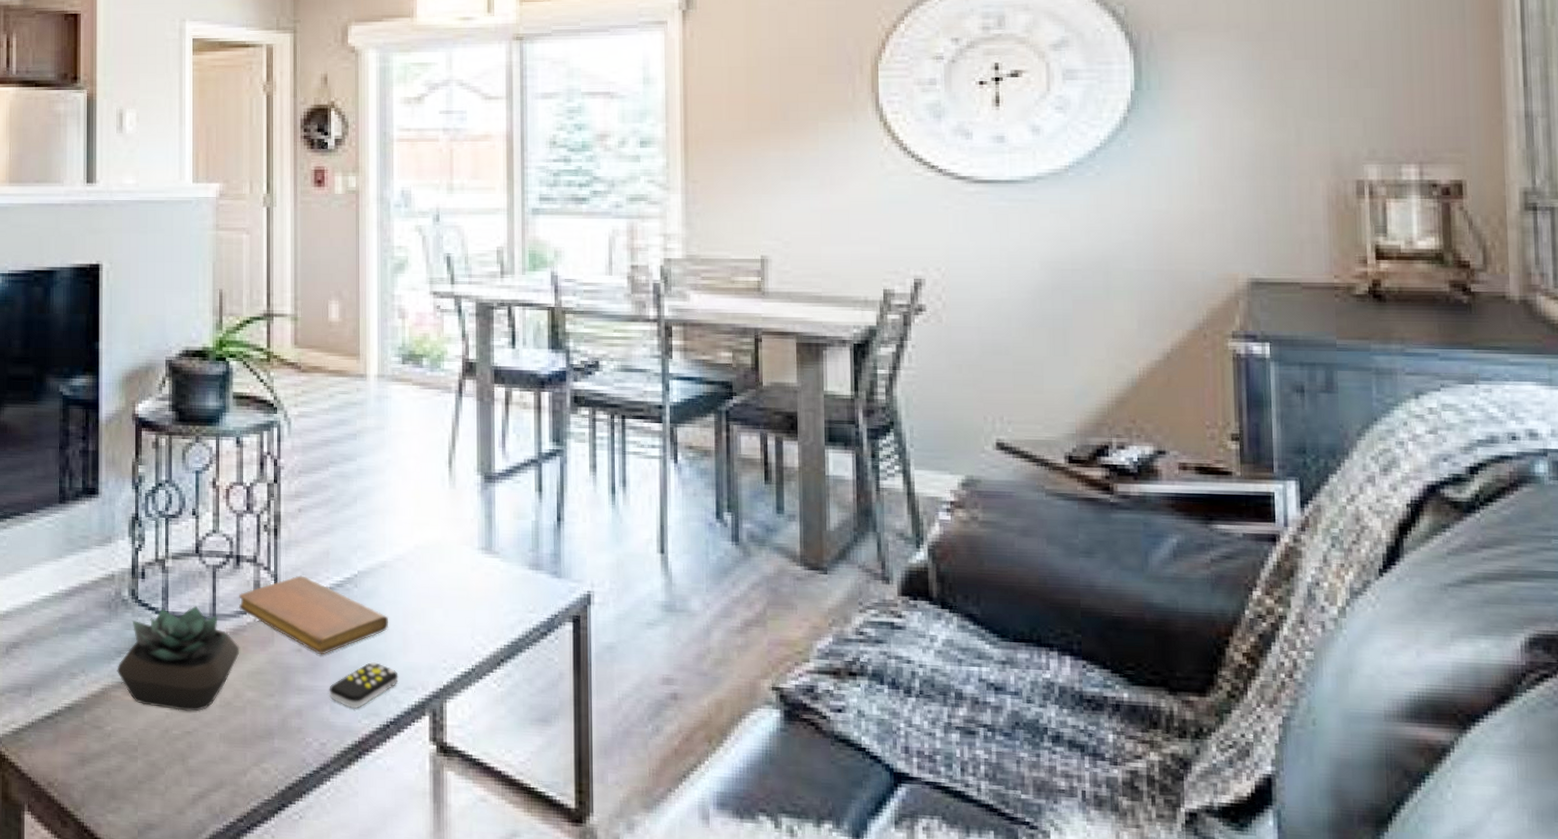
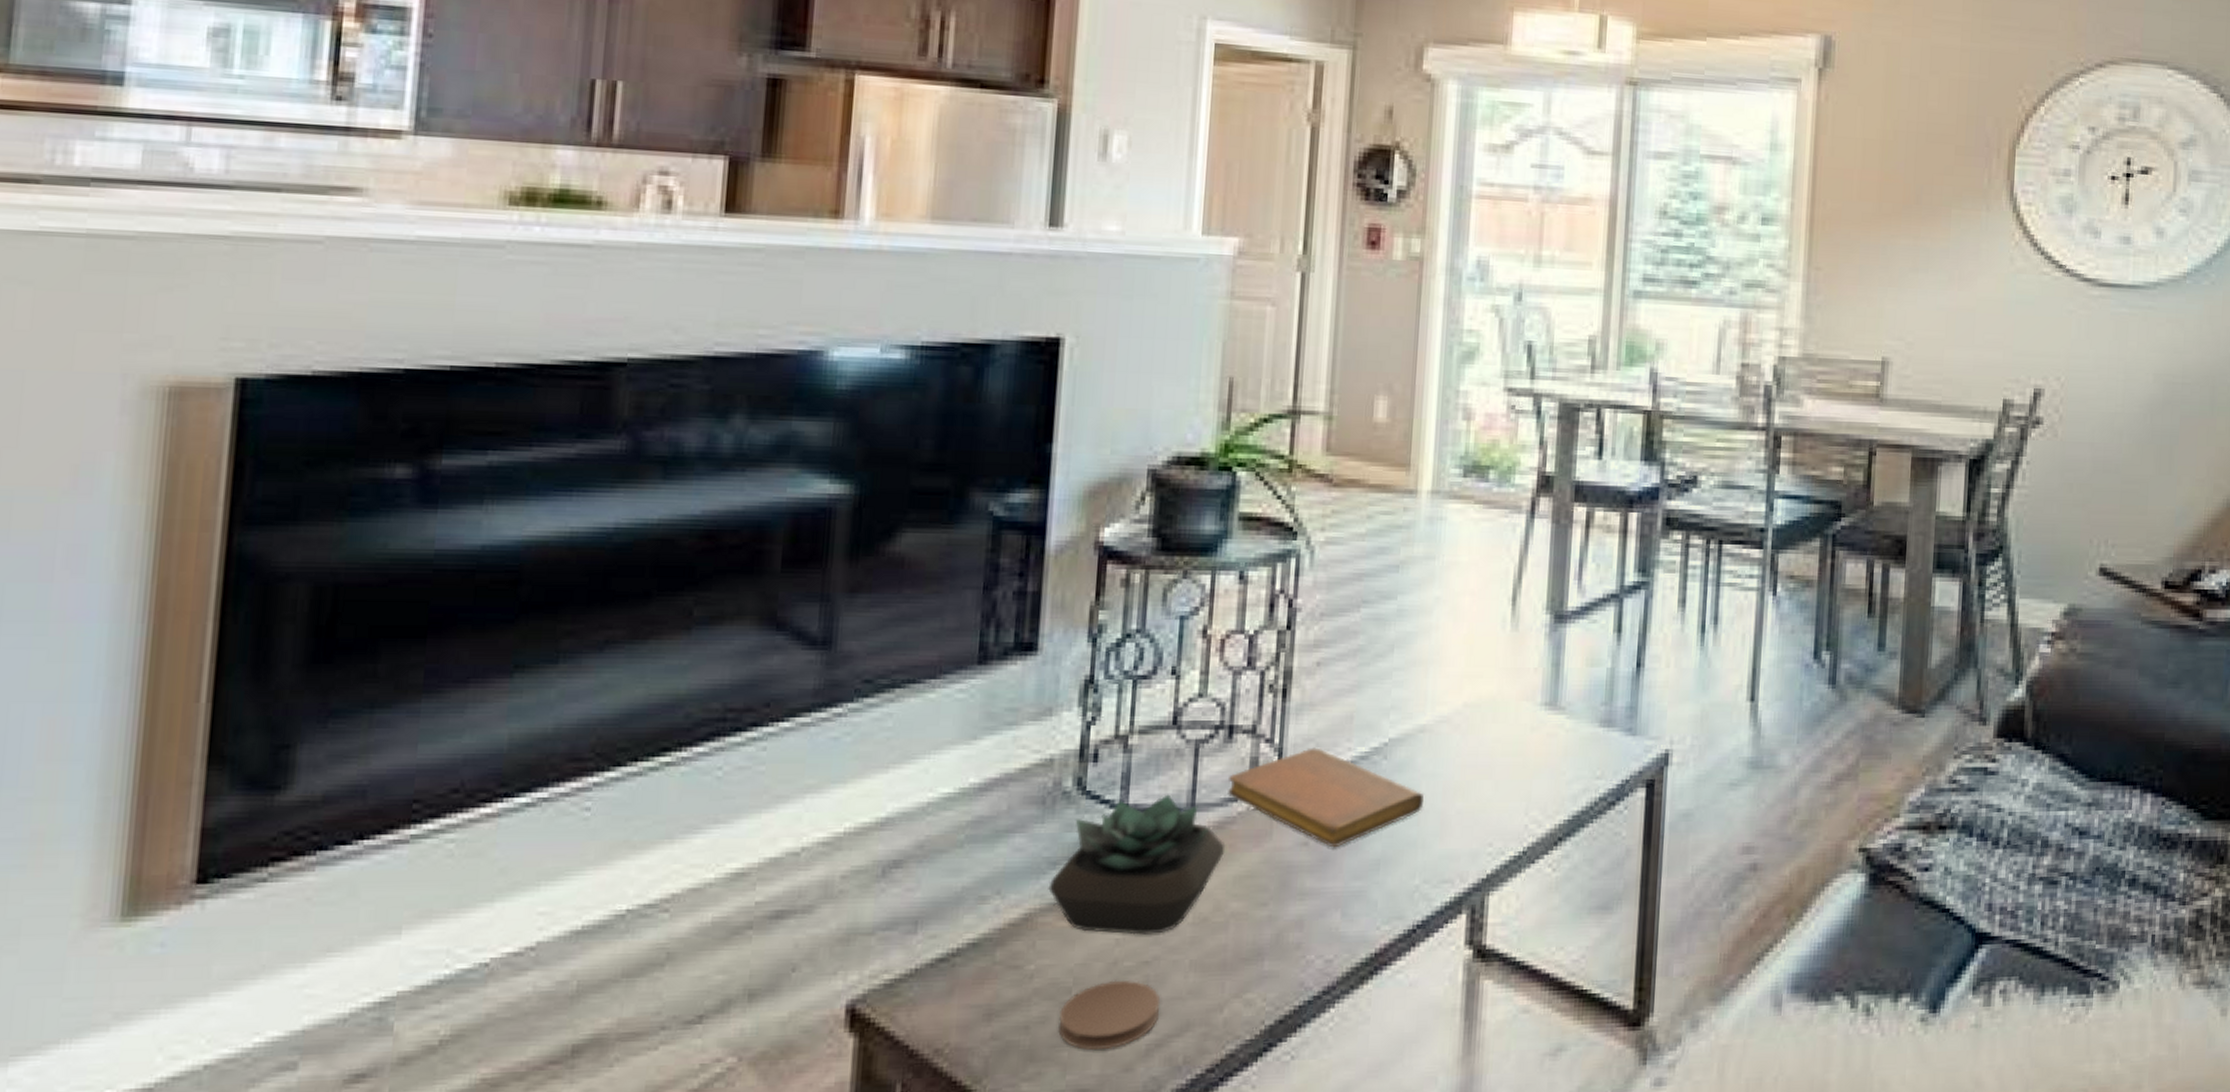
coaster: none [130,743,201,795] -> present [1058,980,1161,1050]
remote control: present [329,662,399,708] -> none [1340,852,1432,912]

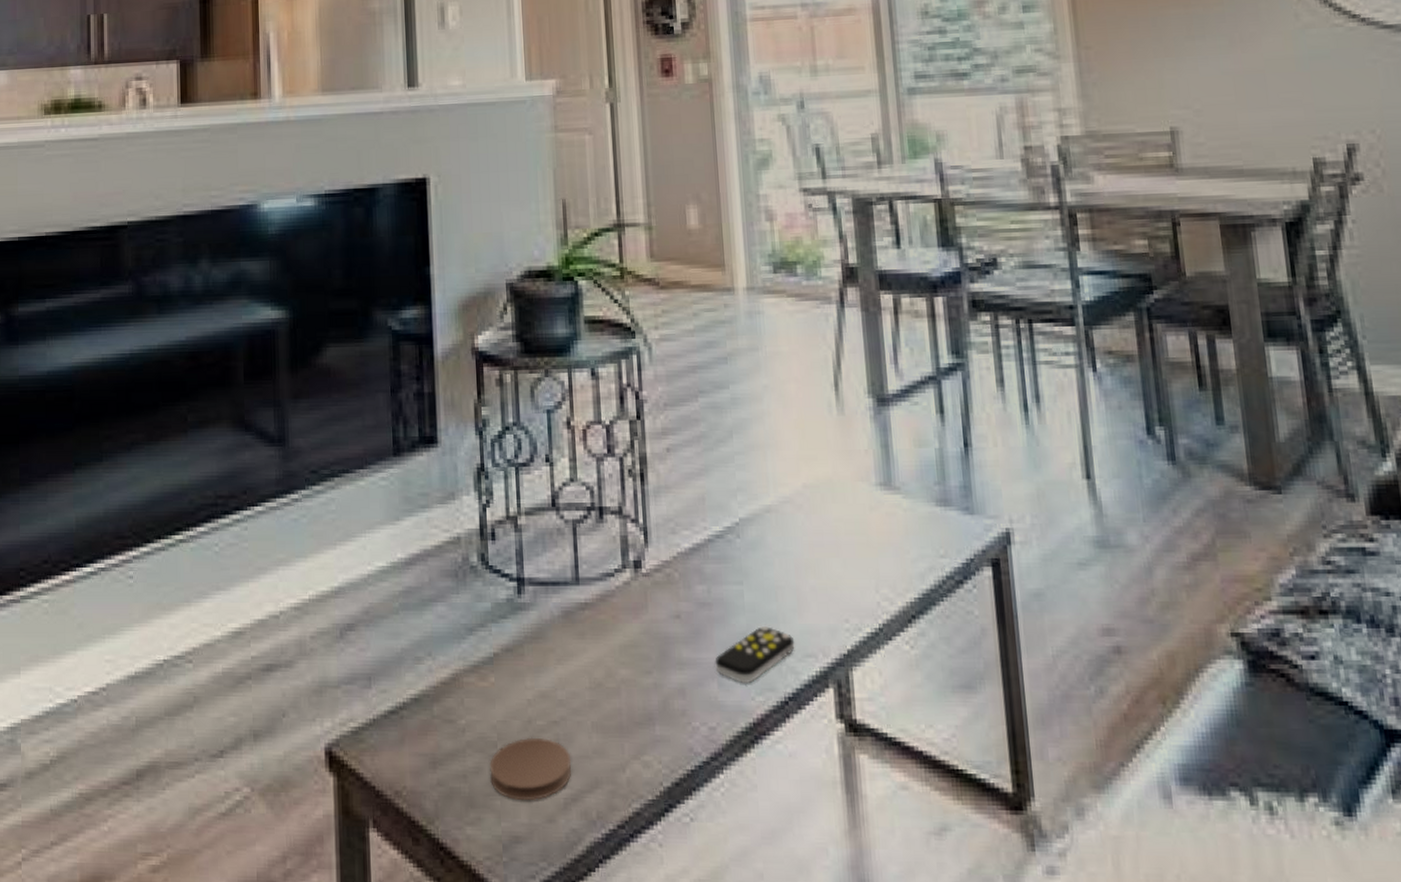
succulent plant: present [1048,794,1226,935] -> none [468,569,609,696]
notebook: present [1228,747,1425,848] -> none [604,527,779,621]
remote control: none [1340,852,1432,912] -> present [715,626,795,683]

